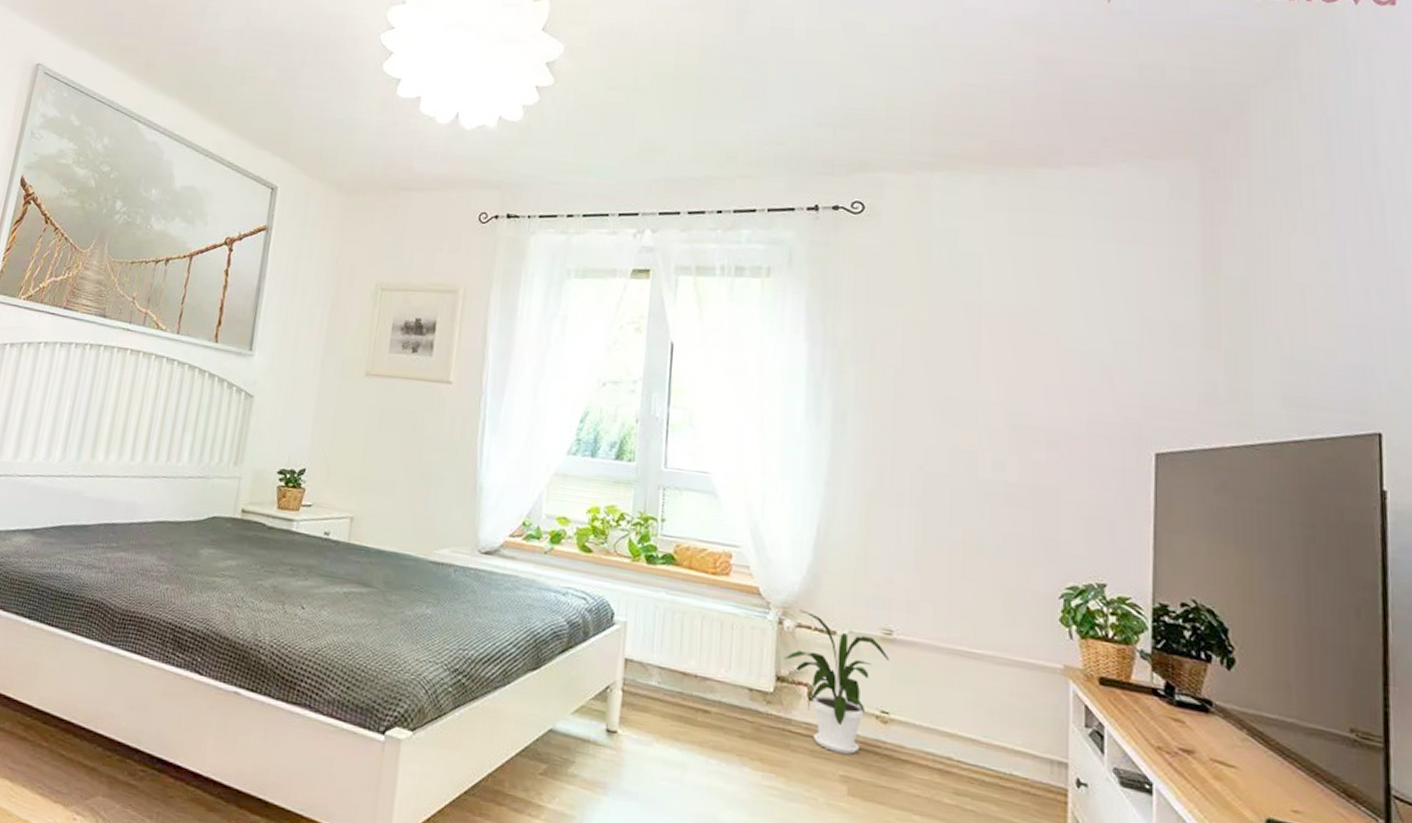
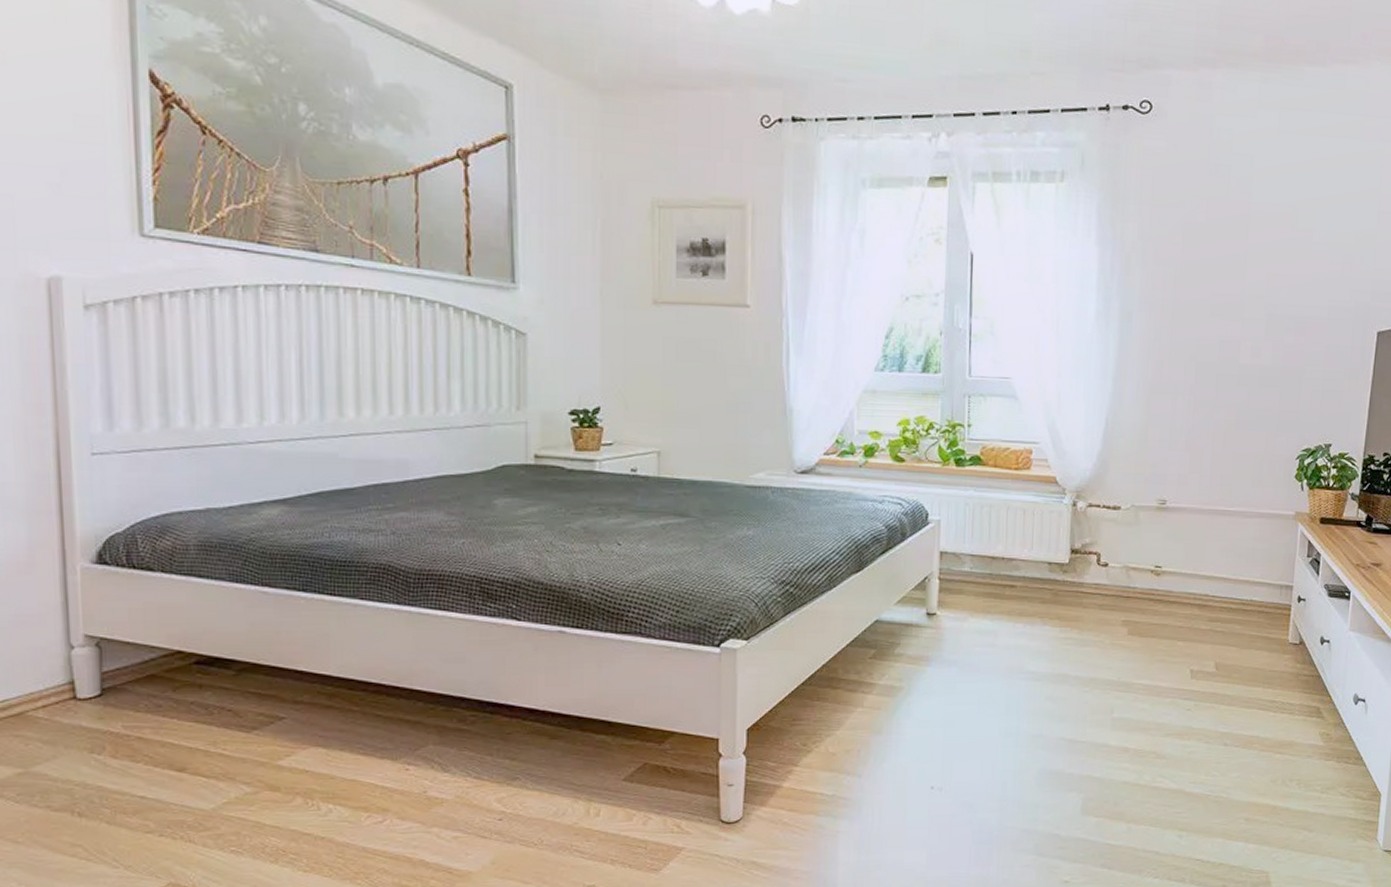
house plant: present [783,609,889,755] -> none [1077,491,1162,603]

